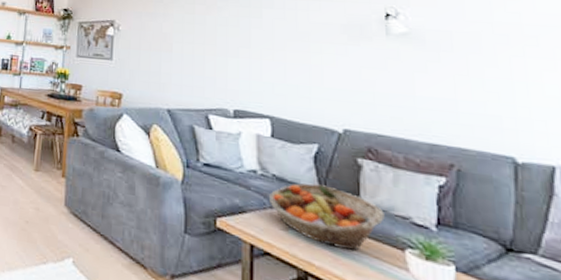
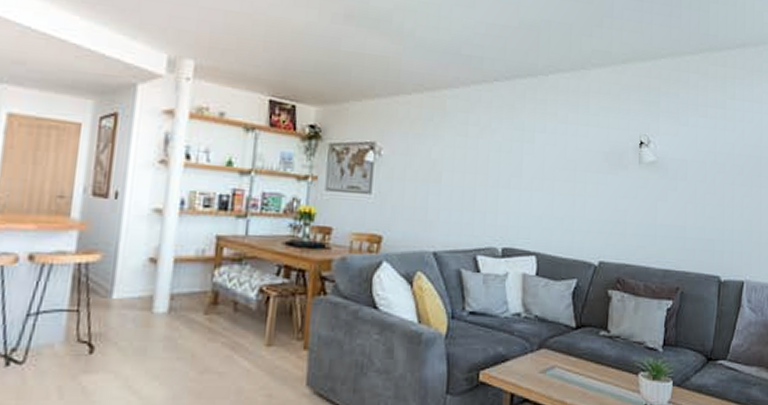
fruit basket: present [269,182,385,252] -> none [531,320,626,383]

